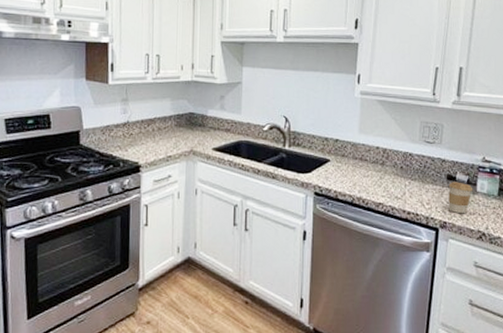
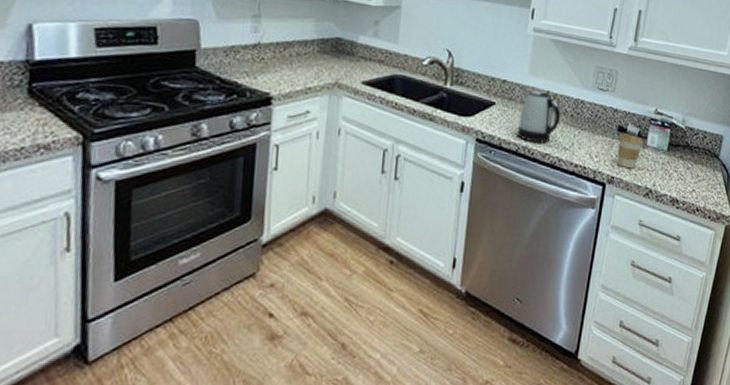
kettle: none [351,147,391,194] -> present [517,91,561,143]

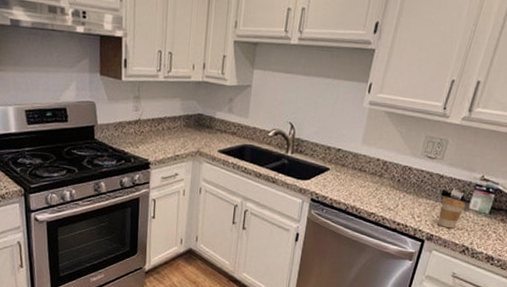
kettle: present [517,91,561,143] -> none [347,158,389,204]

